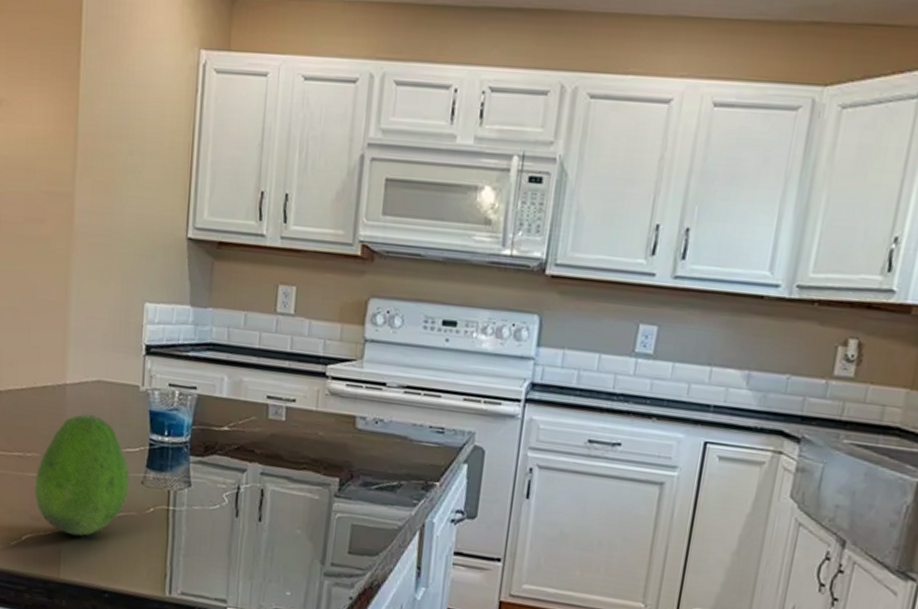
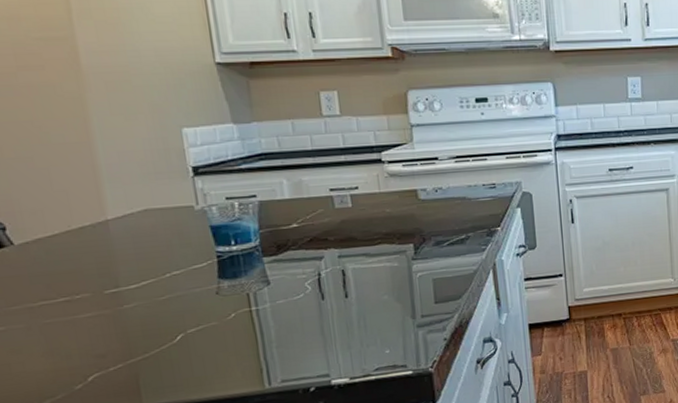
fruit: present [34,413,130,536] -> none [90,242,204,362]

